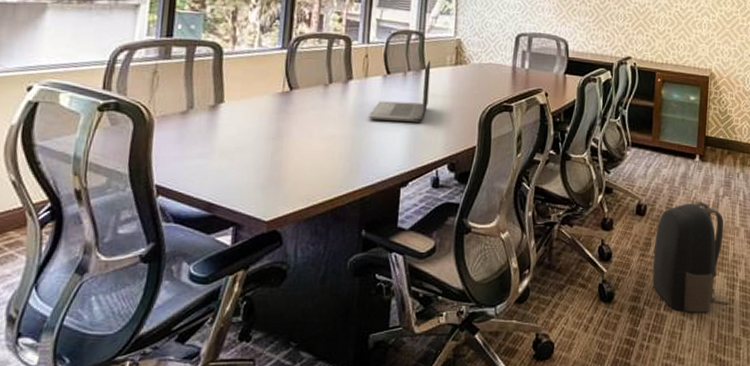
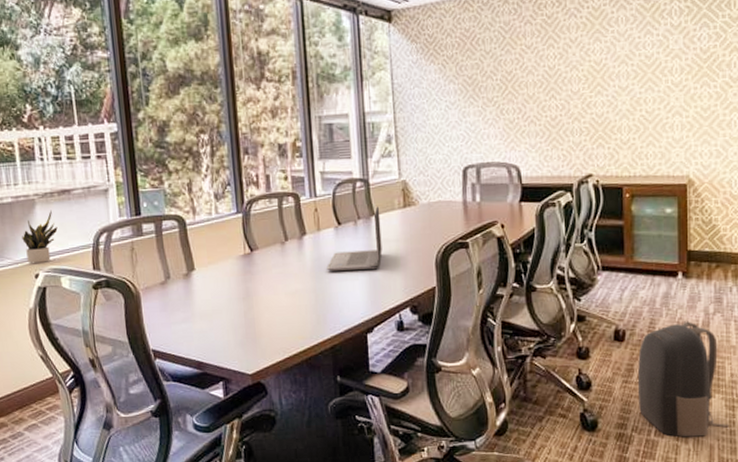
potted plant: none [20,18,69,75] -> present [22,210,58,263]

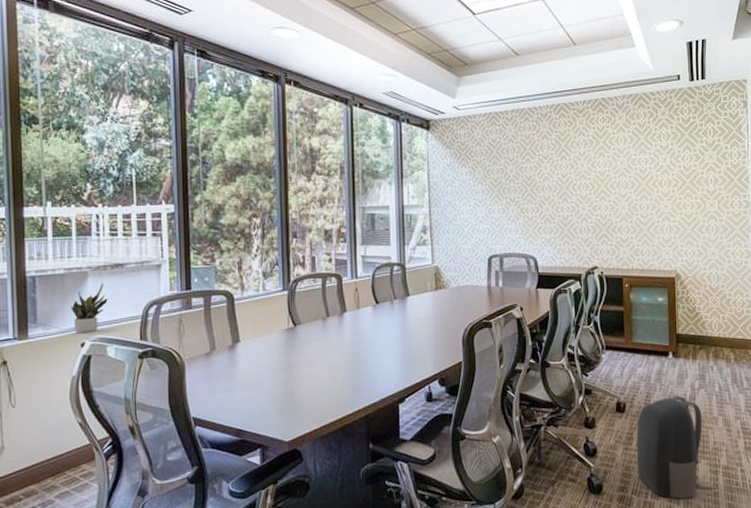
laptop computer: present [327,206,382,272] -> none [364,288,415,347]

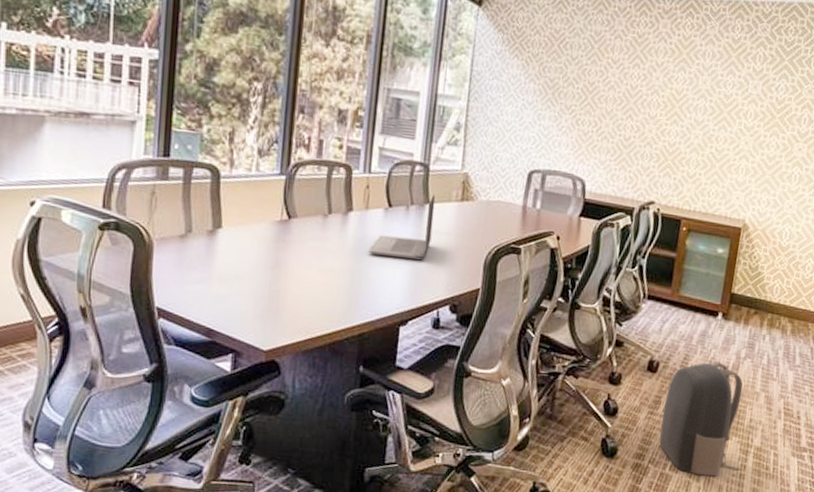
potted plant: present [71,282,108,332] -> none [21,132,67,190]
laptop computer: none [364,288,415,347] -> present [369,195,436,261]

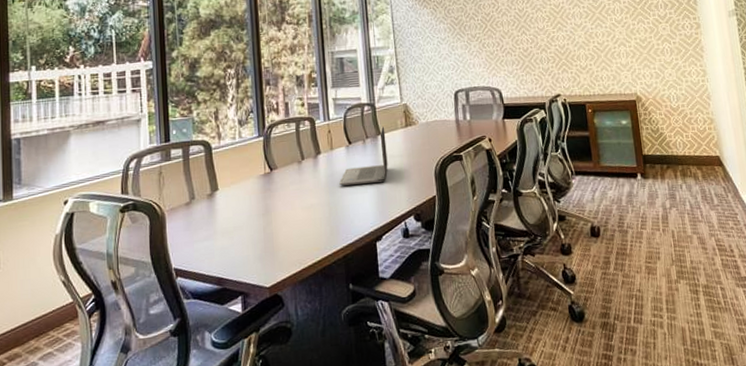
backpack: present [659,360,744,477] -> none [612,214,695,322]

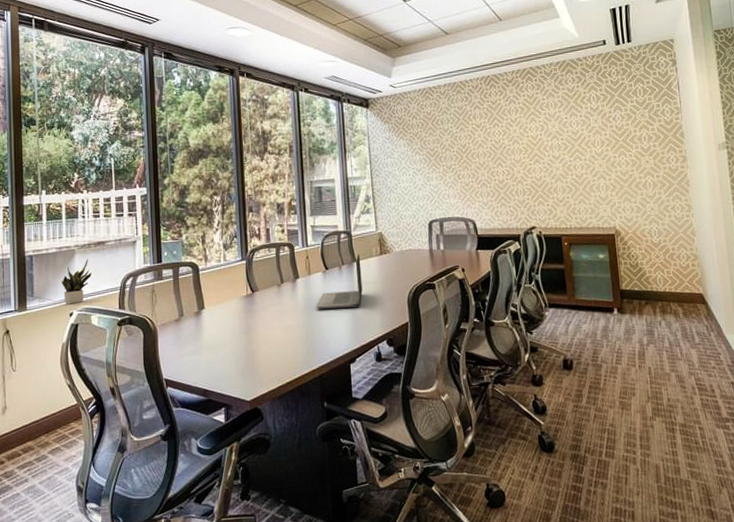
potted plant: none [54,140,90,191] -> present [61,258,92,304]

